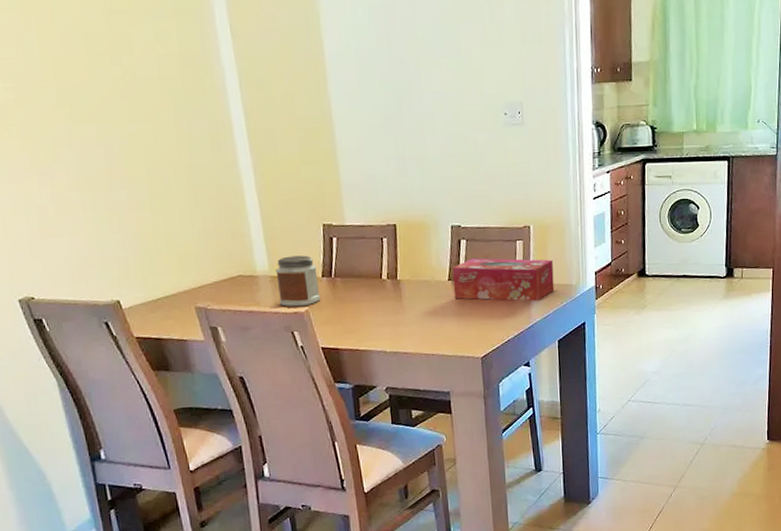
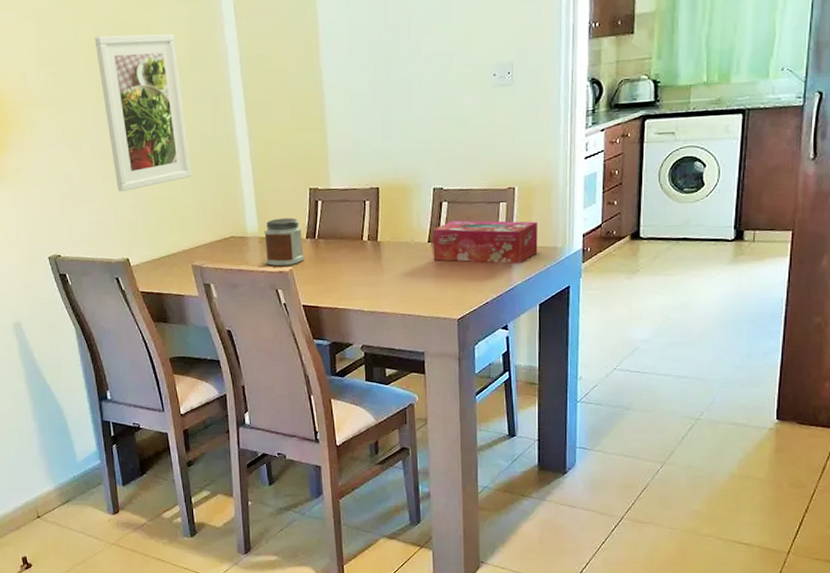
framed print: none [64,48,190,225] -> present [94,33,192,192]

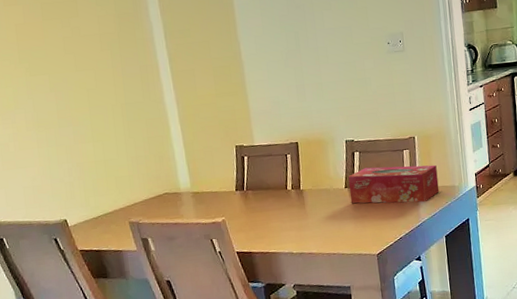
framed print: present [94,33,192,192] -> none [25,13,125,157]
jar: present [264,217,304,267] -> none [196,173,235,218]

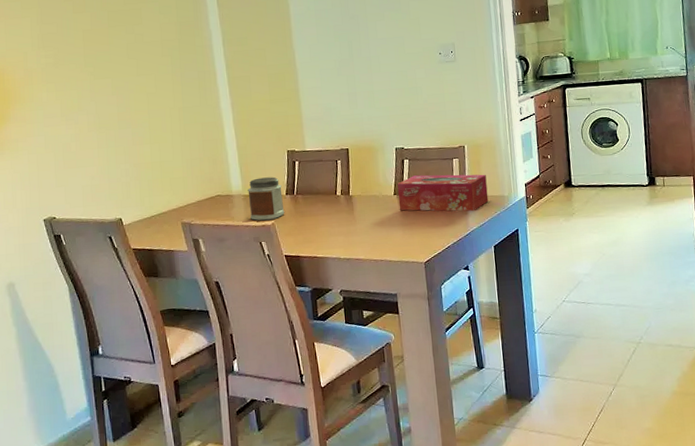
jar: none [196,173,235,218] -> present [248,177,285,221]

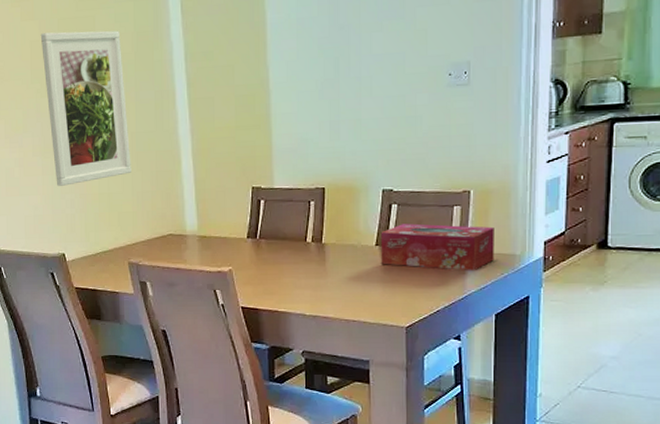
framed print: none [92,21,180,157] -> present [40,30,131,186]
jar: present [248,177,285,221] -> none [204,216,244,266]

